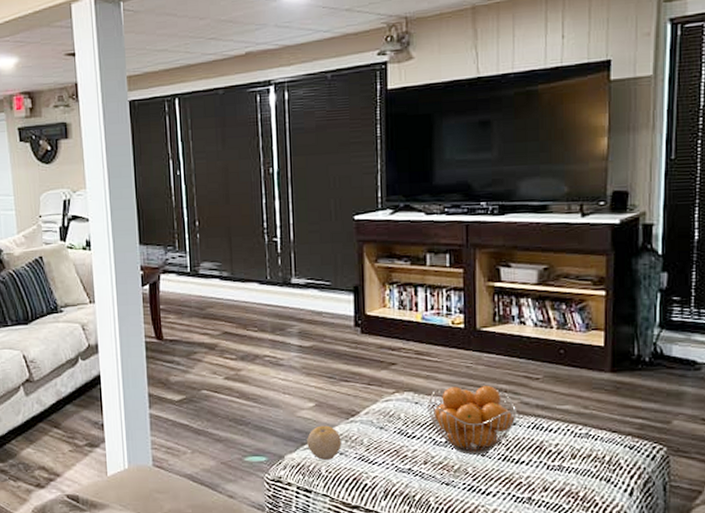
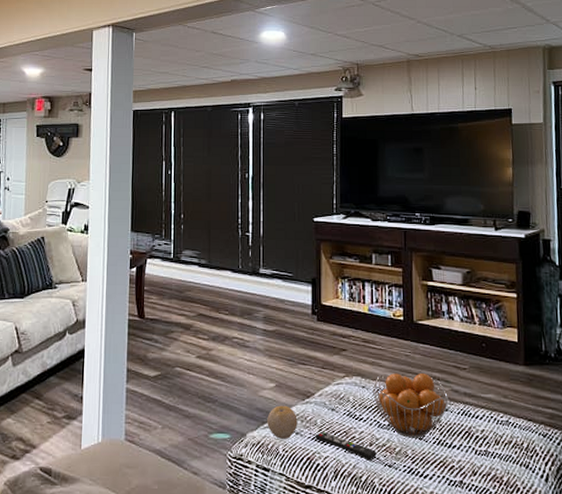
remote control: none [361,450,432,479] -> present [315,431,377,461]

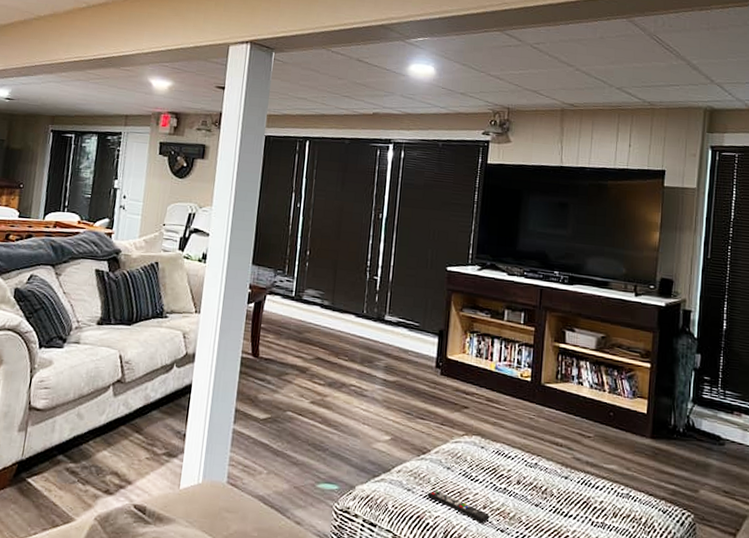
fruit: present [267,405,298,439] -> none [378,459,411,495]
fruit basket: present [373,373,448,438] -> none [491,435,569,505]

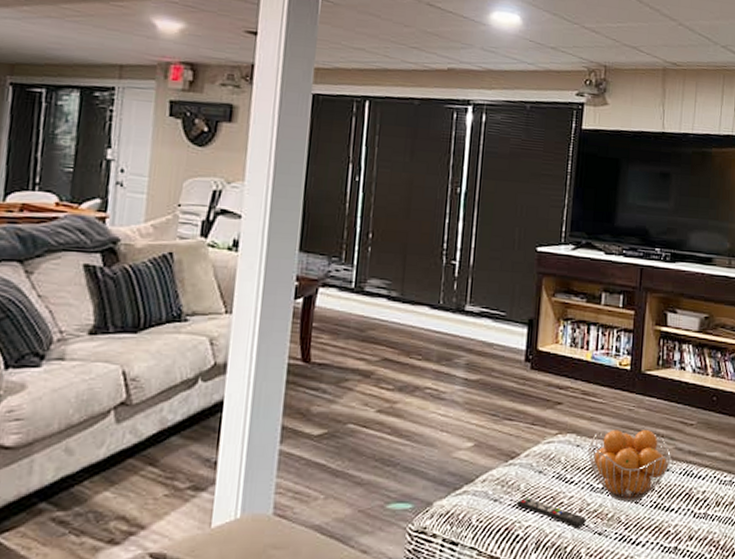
fruit basket: none [491,435,569,505] -> present [588,430,671,502]

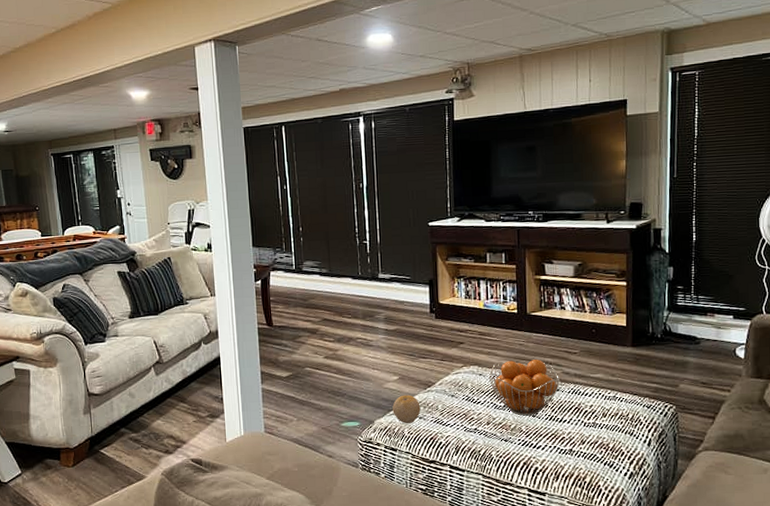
fruit: none [460,468,498,507] -> present [392,395,421,423]
remote control: present [516,497,587,529] -> none [437,414,494,437]

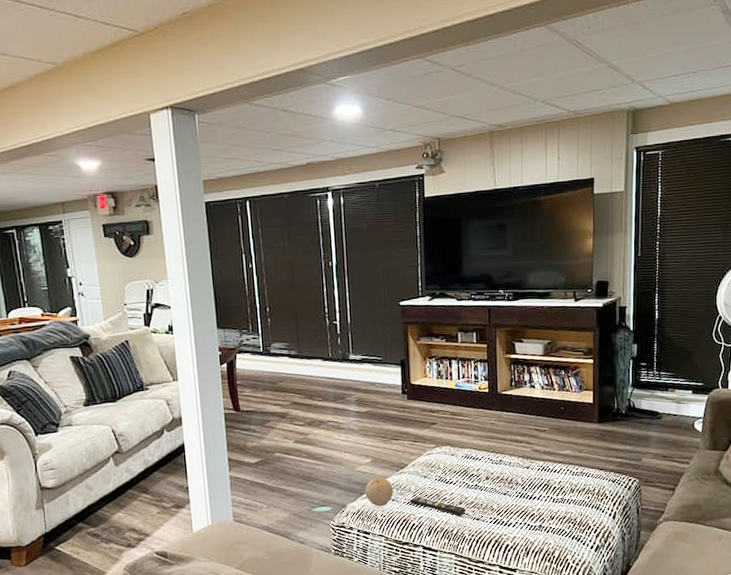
remote control: none [437,414,494,437] -> present [410,496,466,517]
fruit basket: present [489,360,560,416] -> none [461,438,530,495]

